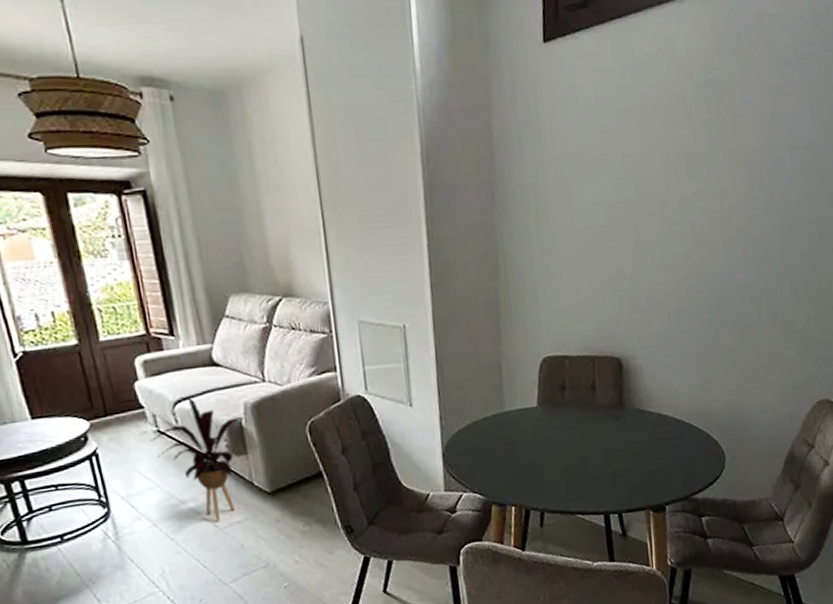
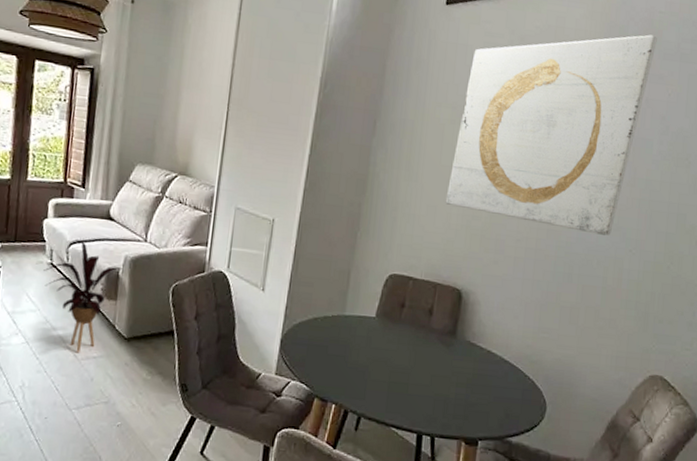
wall art: none [584,42,773,271] -> present [445,34,657,236]

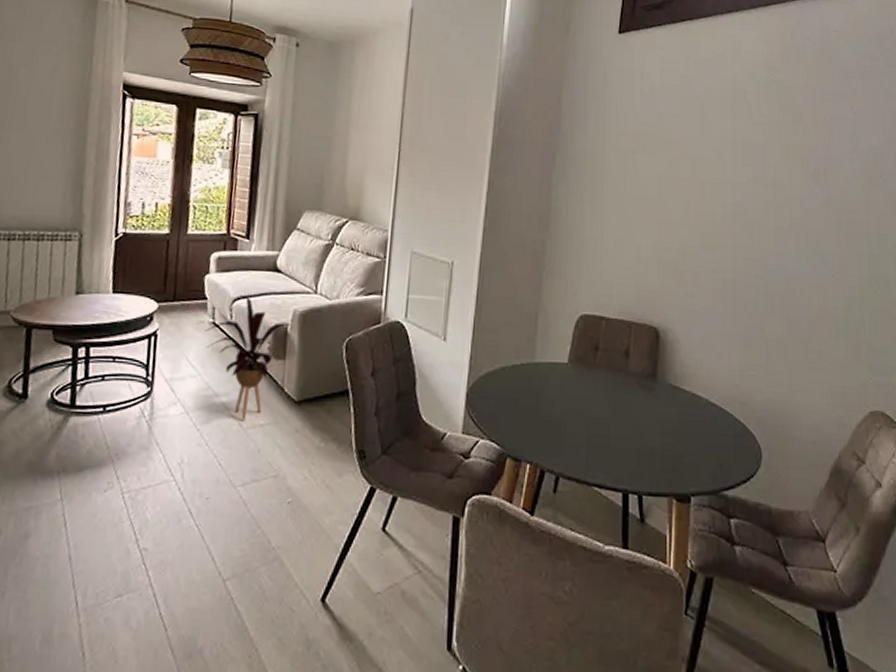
wall art: present [445,34,657,236] -> none [633,53,836,261]

